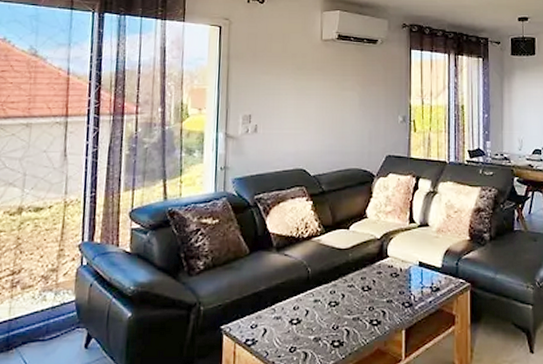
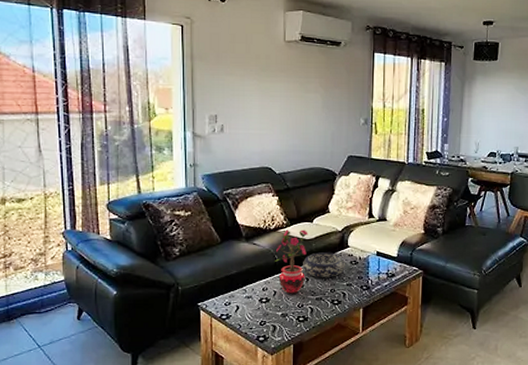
potted plant: none [308,238,344,315] -> present [275,229,308,295]
decorative bowl: none [338,263,385,293] -> present [303,252,345,277]

